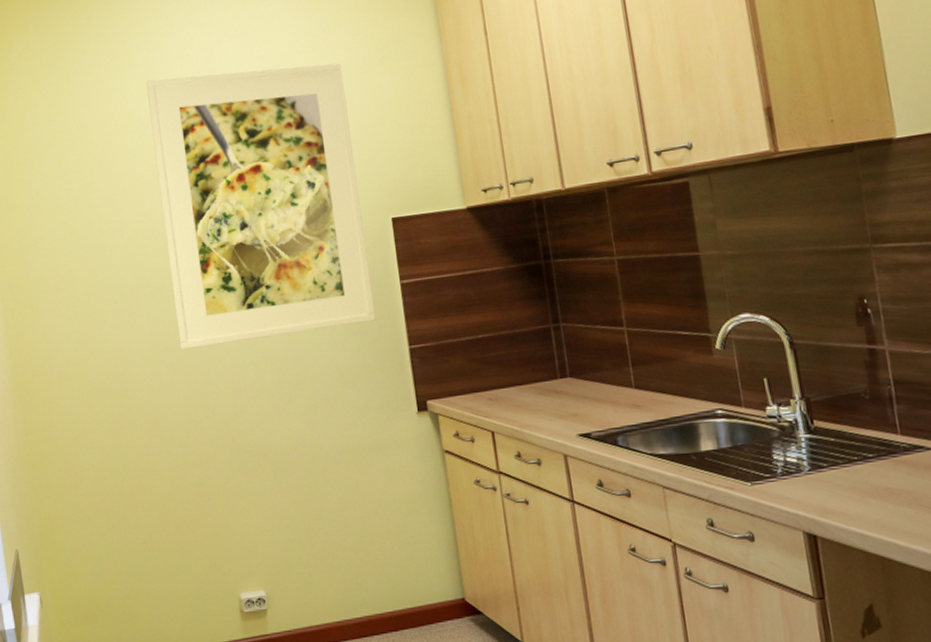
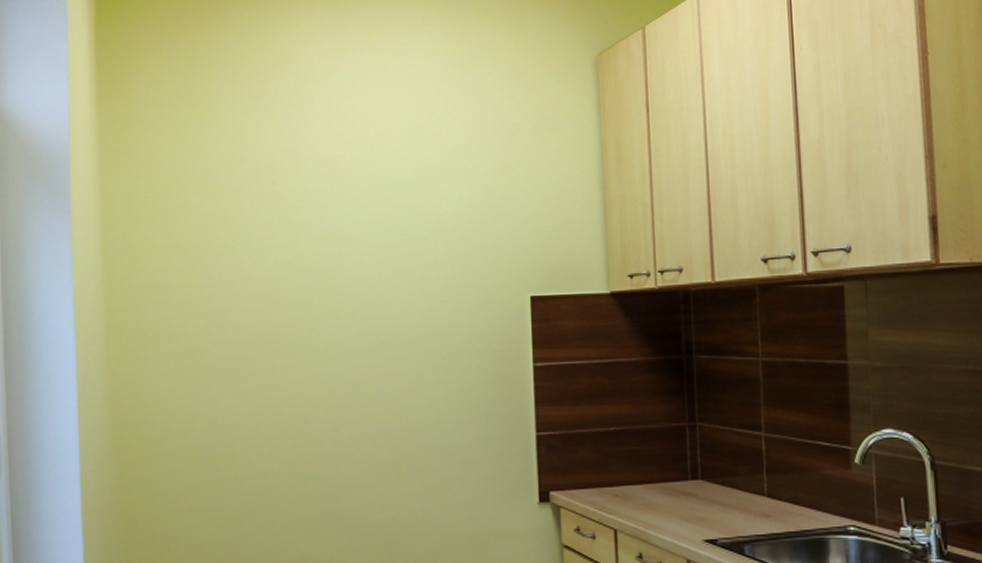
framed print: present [145,62,376,350] -> none [282,125,504,416]

